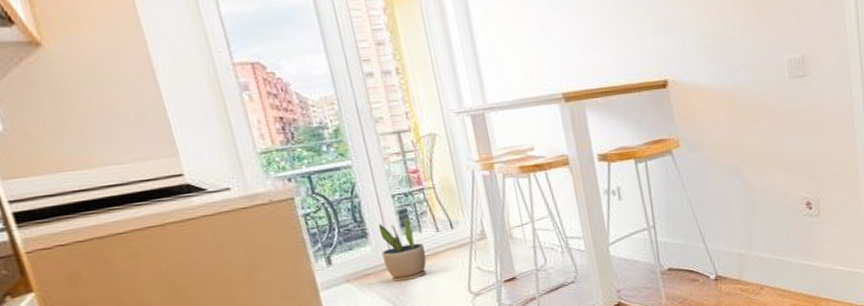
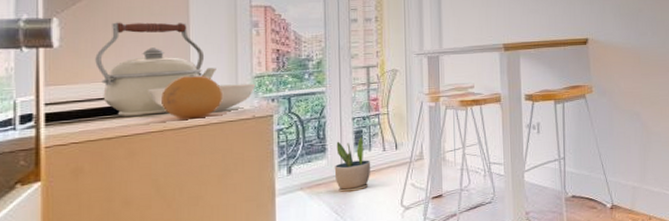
kettle: none [52,90,211,211] -> present [95,22,216,116]
bowl: none [130,161,265,199] -> present [147,83,256,113]
fruit: none [149,155,228,210] -> present [160,75,224,119]

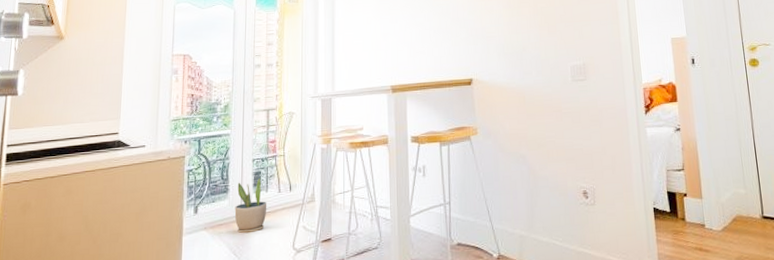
kettle: present [95,22,216,116] -> none [48,71,141,157]
bowl: present [147,83,256,113] -> none [85,126,173,154]
fruit: present [160,75,224,119] -> none [95,119,146,160]

